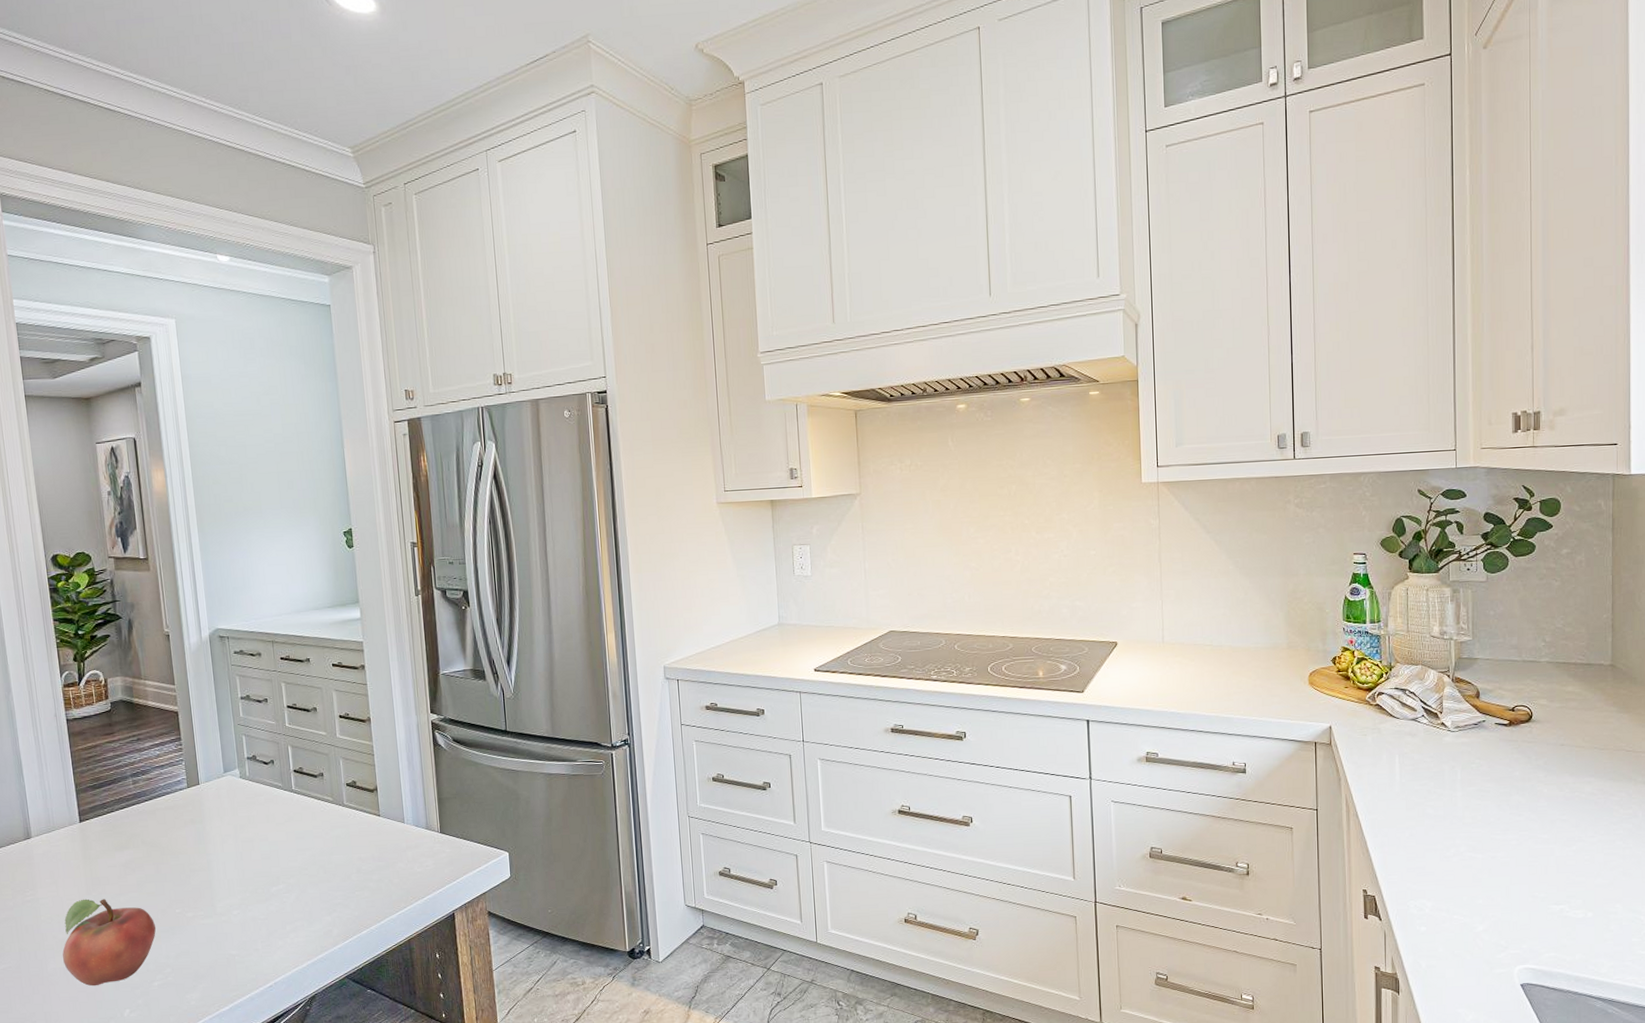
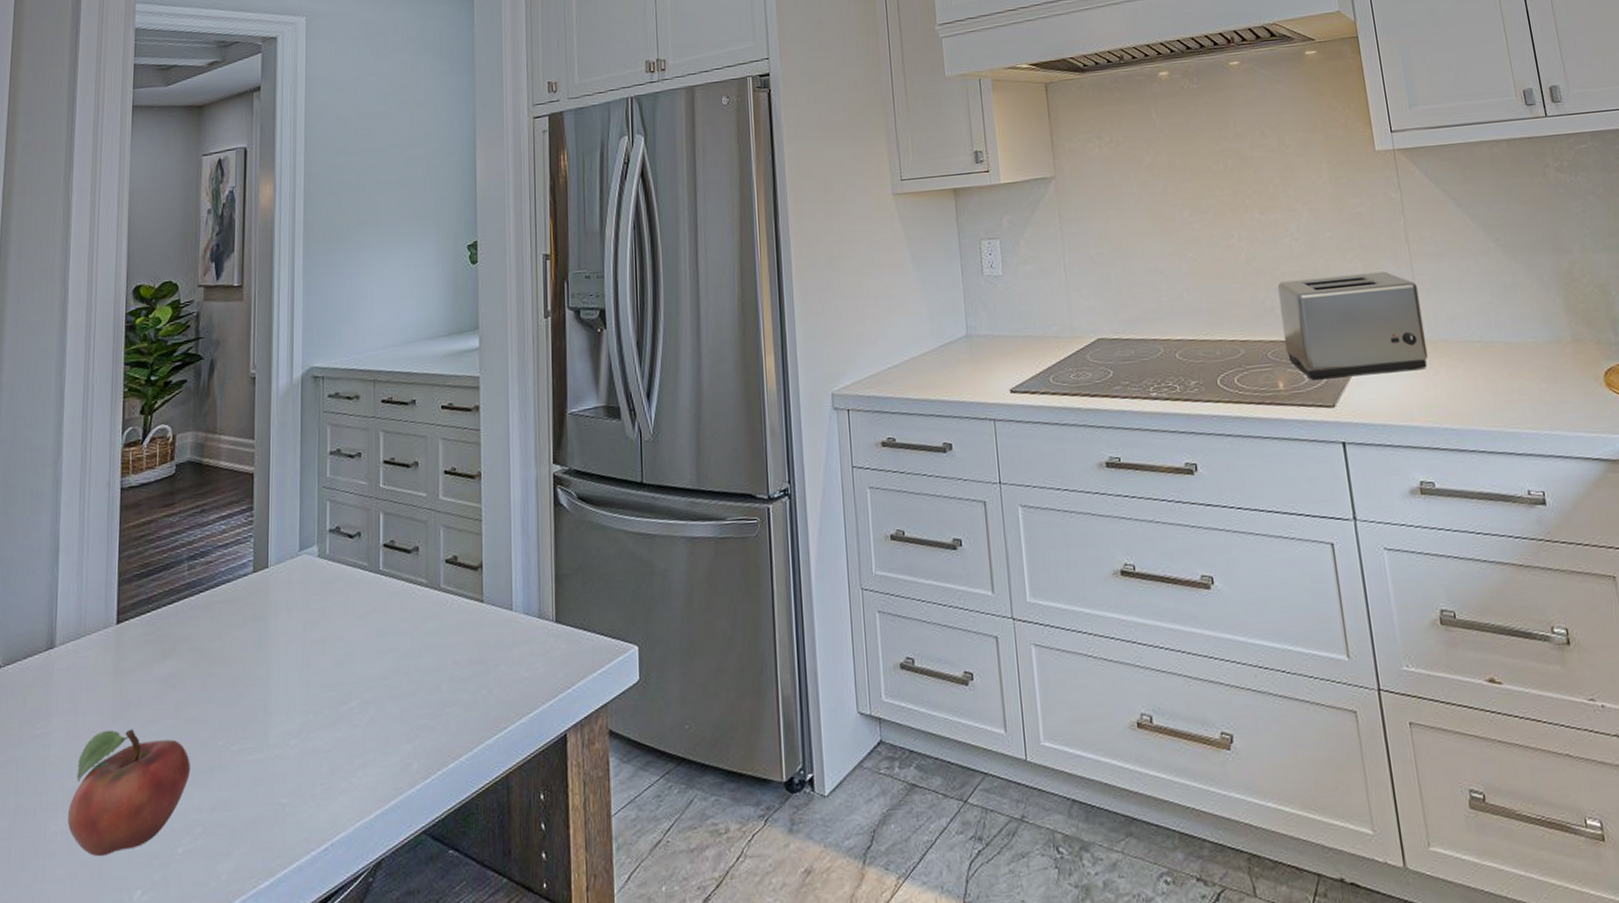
toaster: none [1045,585,1166,671] -> present [1277,271,1429,380]

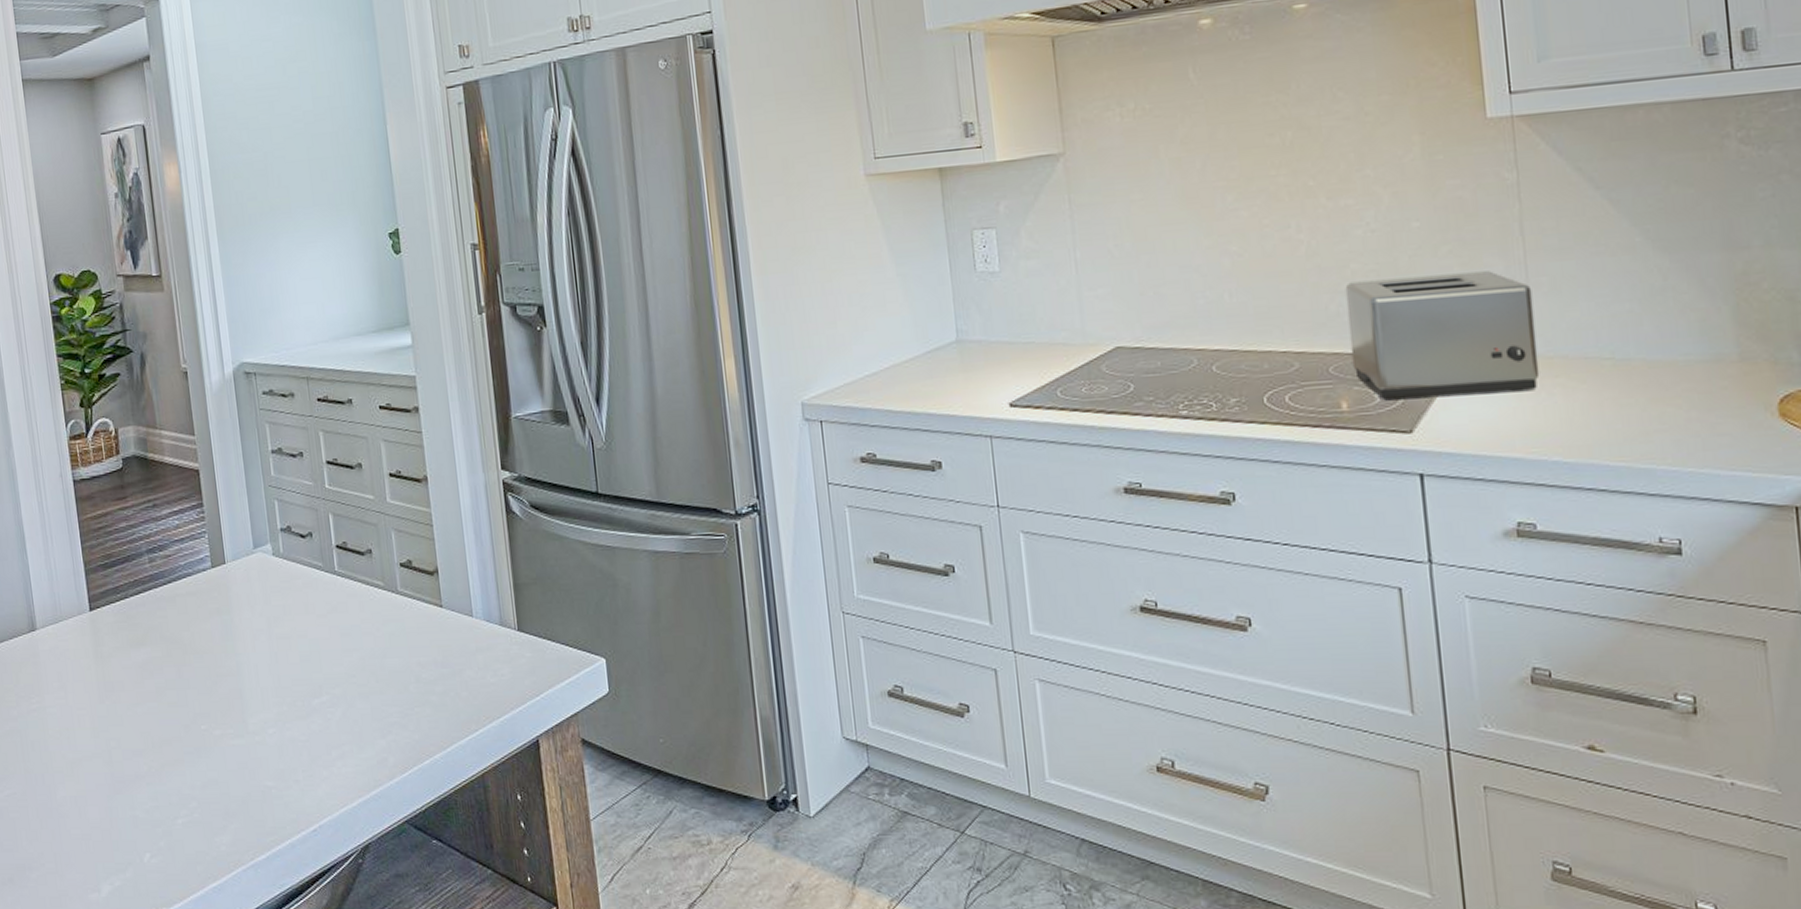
fruit: present [68,729,191,857] -> none [73,708,179,822]

